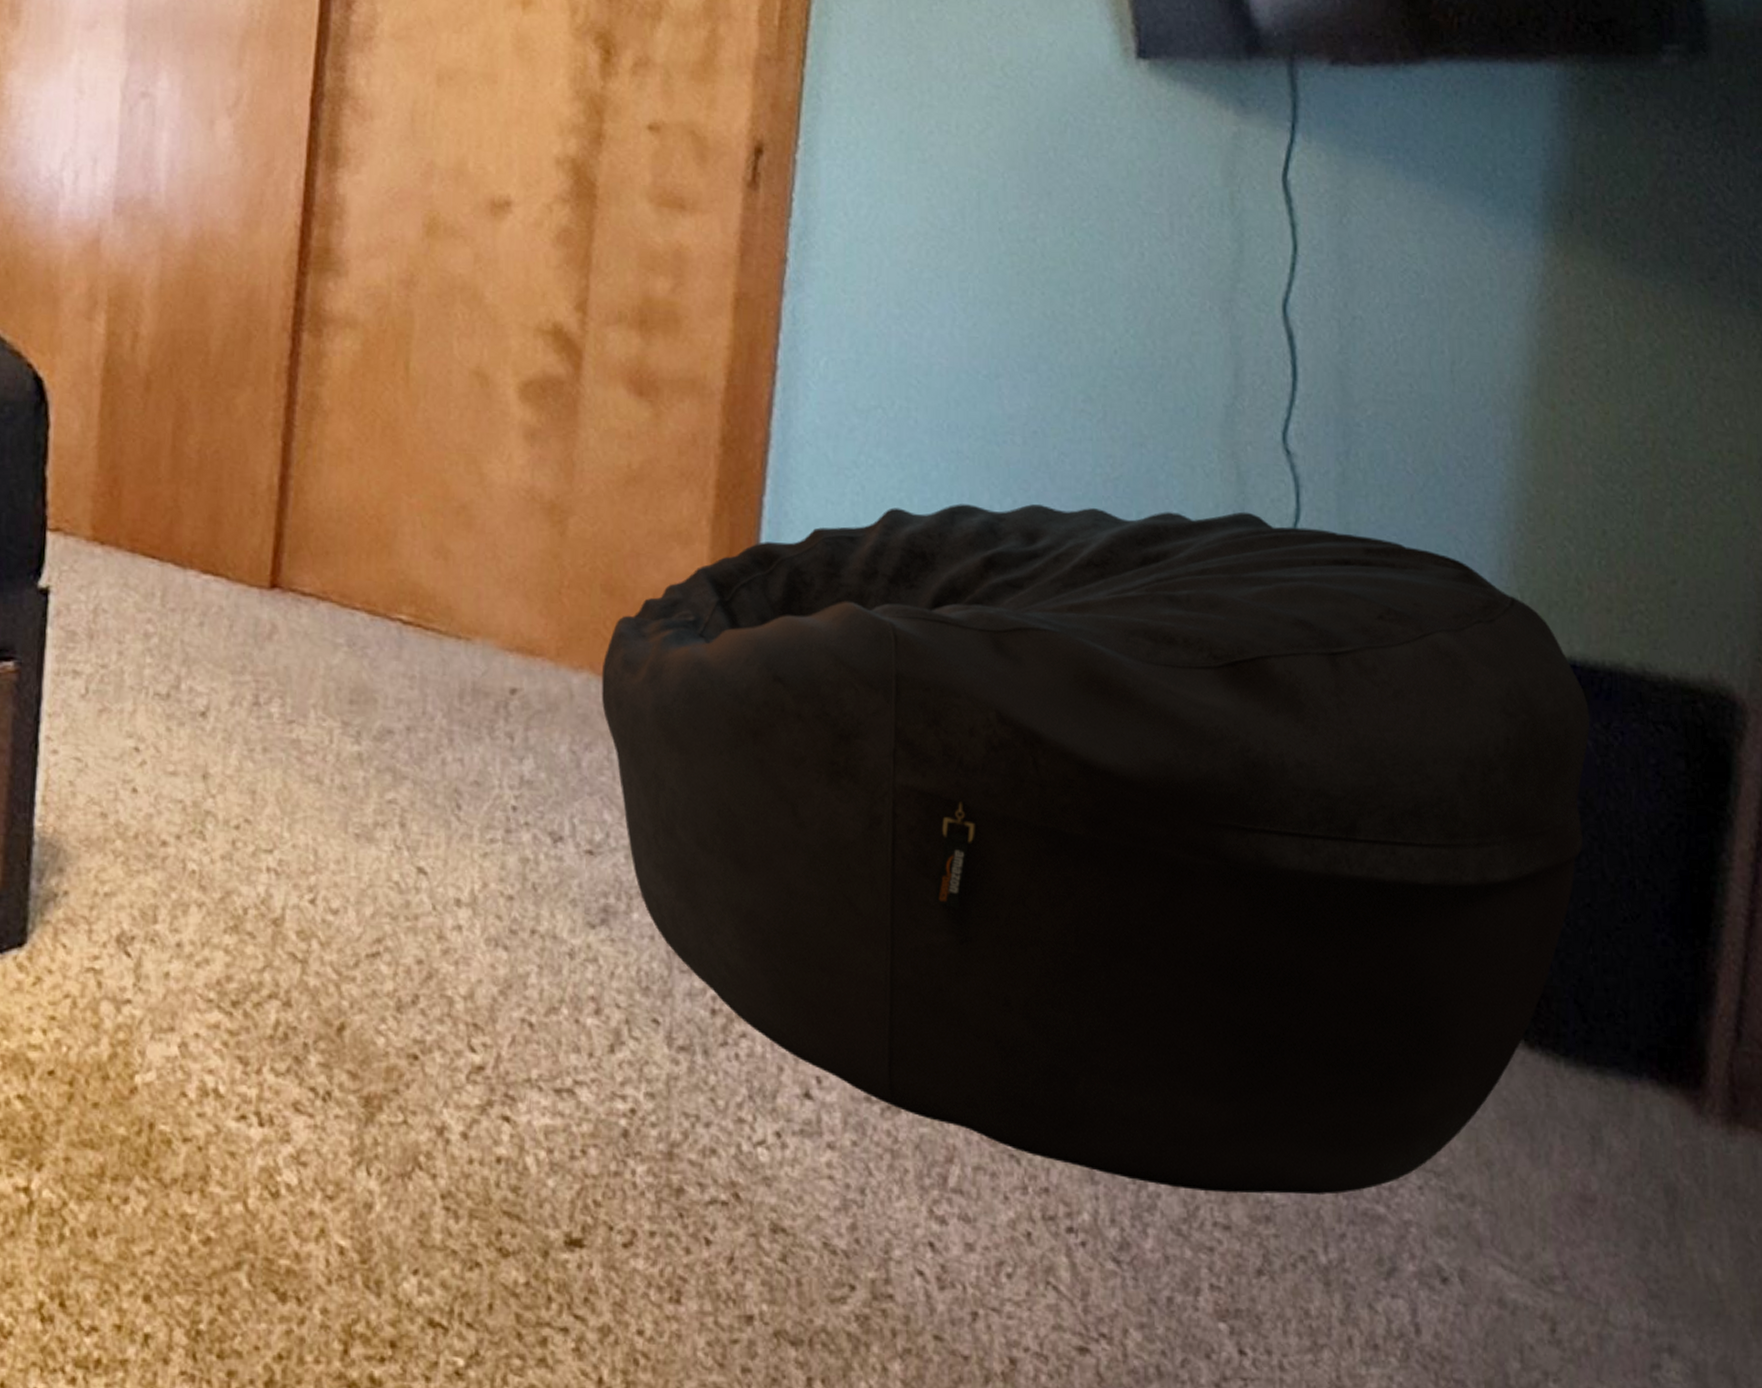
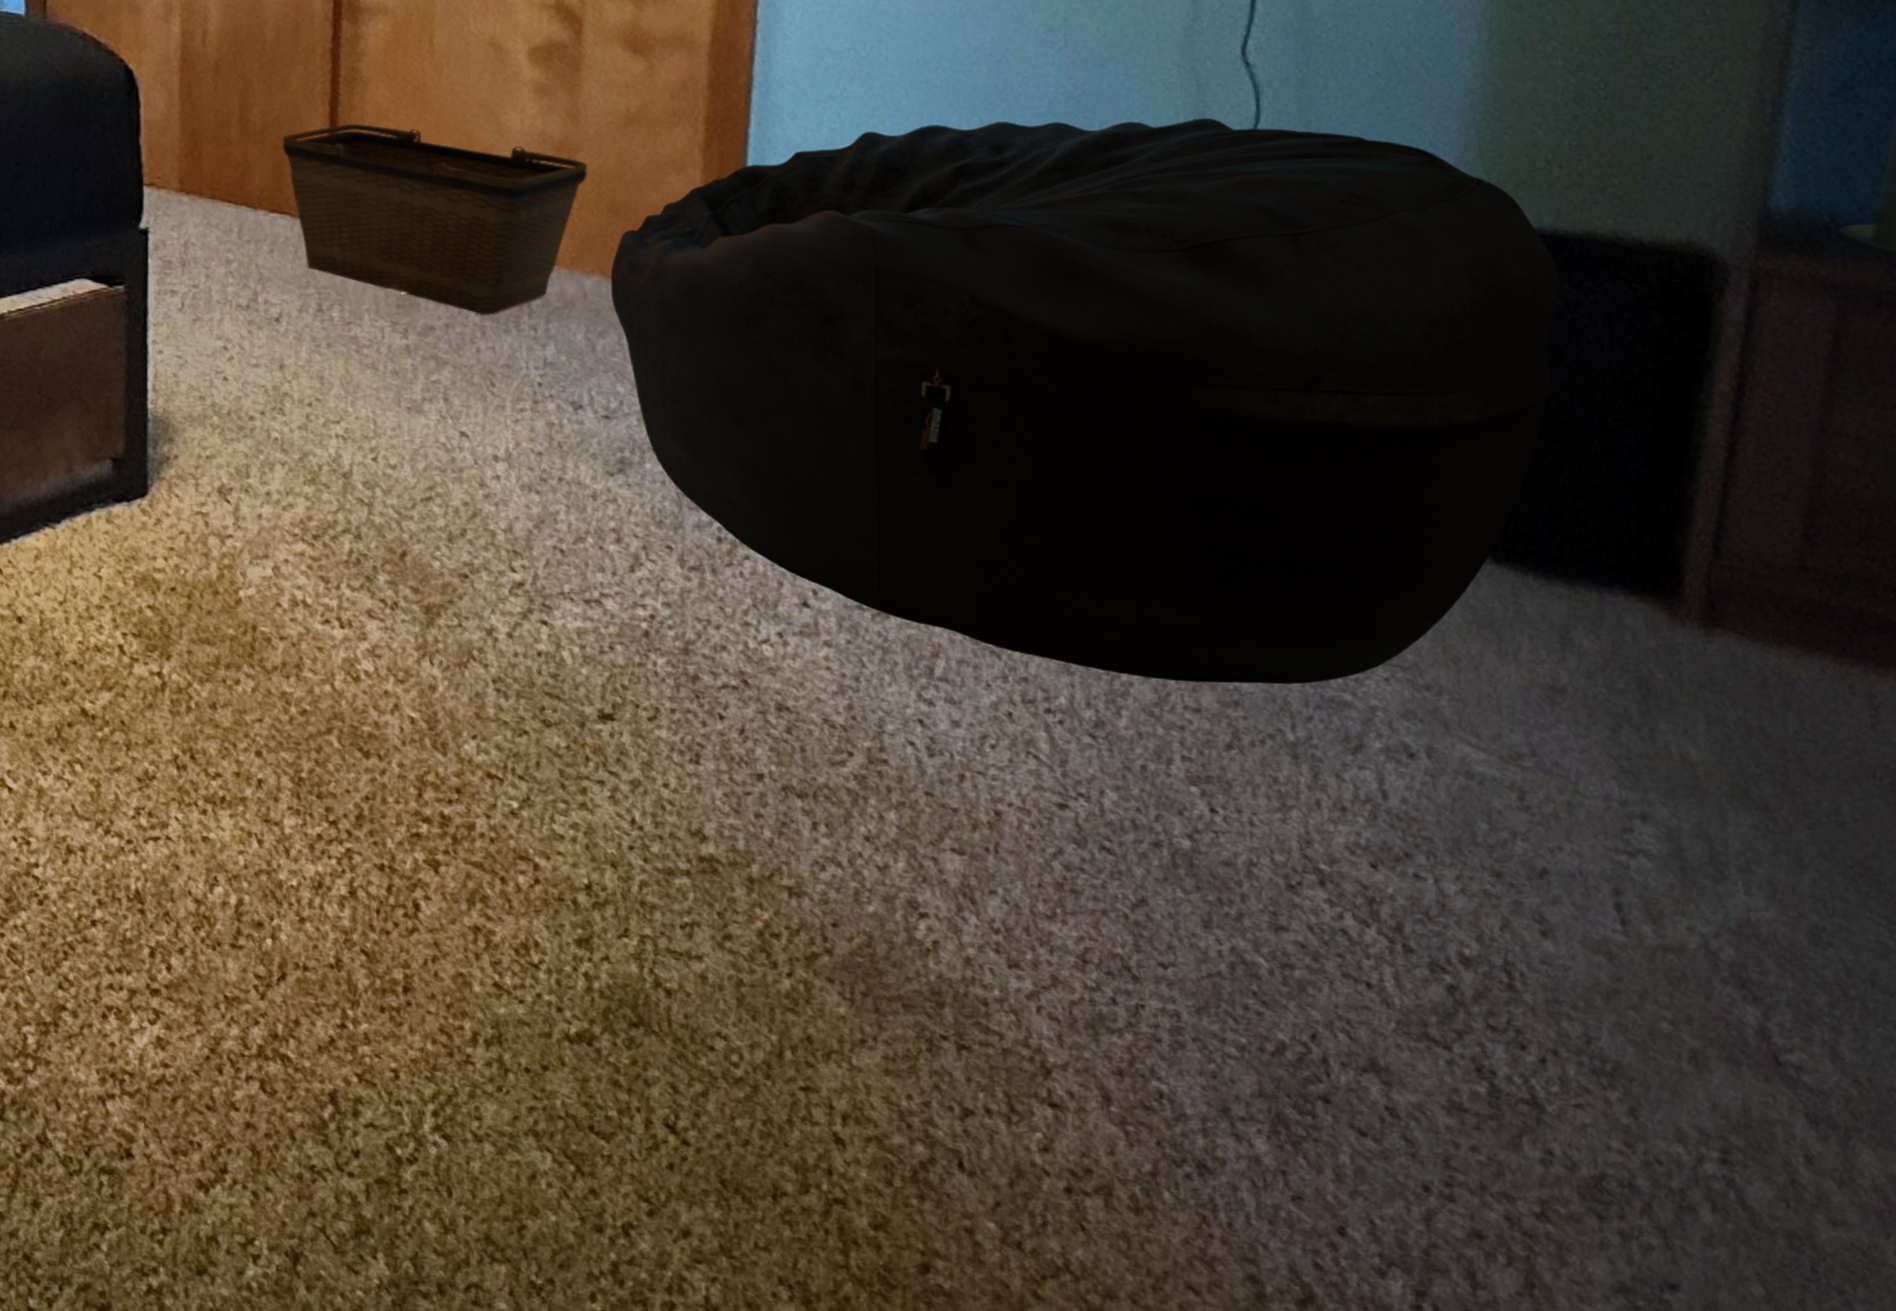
bicycle basket: none [221,464,582,716] -> present [282,124,588,314]

